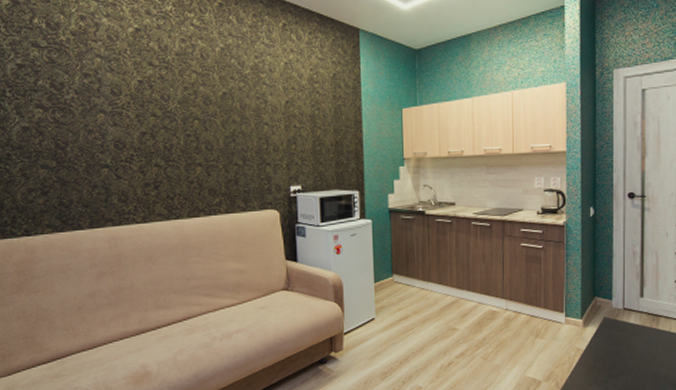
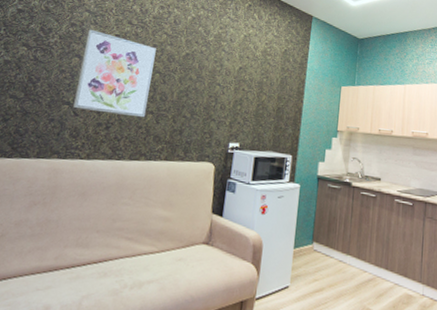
wall art: none [105,78,193,172] -> present [73,29,156,118]

